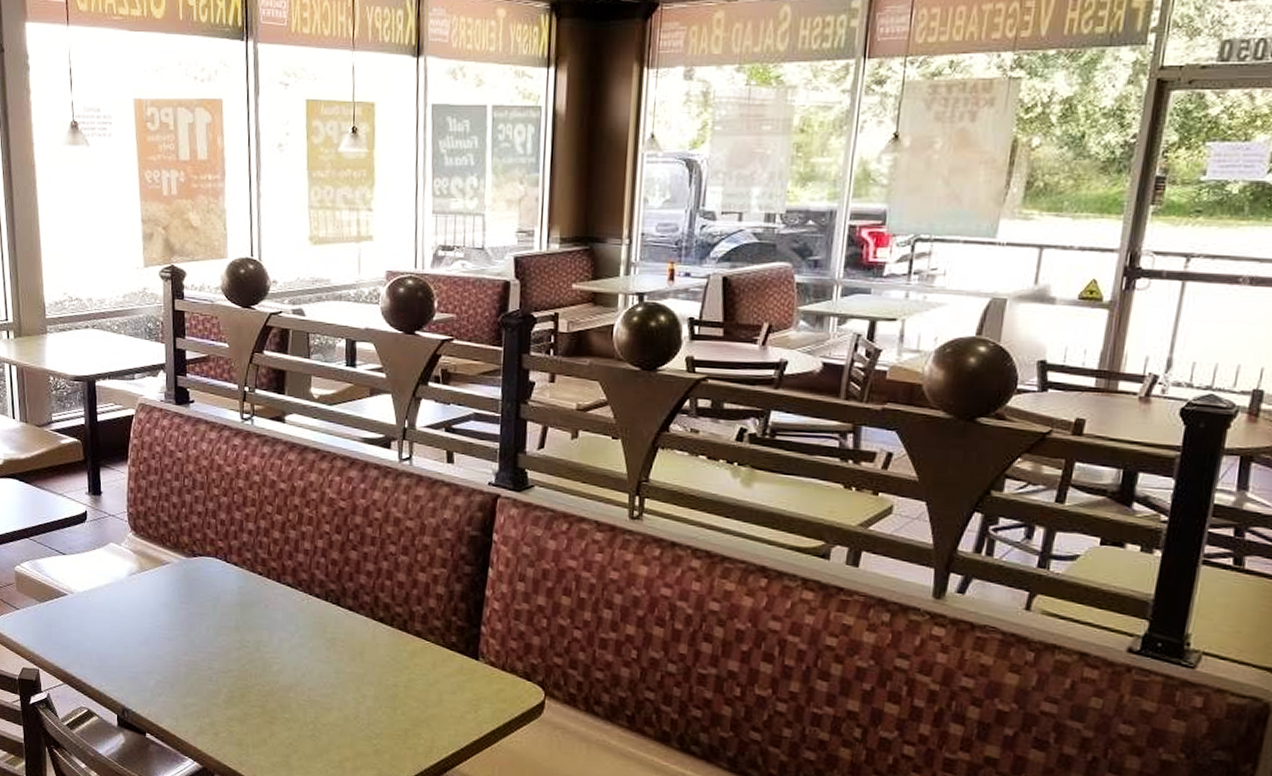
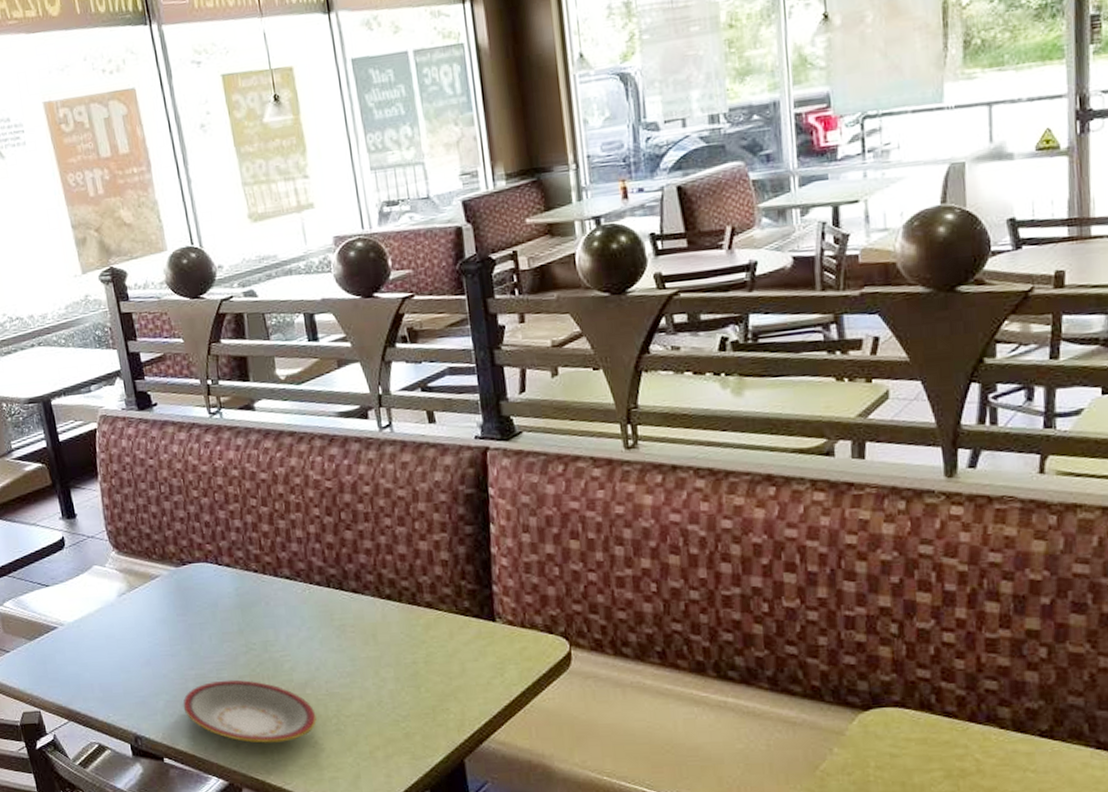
plate: none [172,670,295,738] -> present [183,679,317,743]

